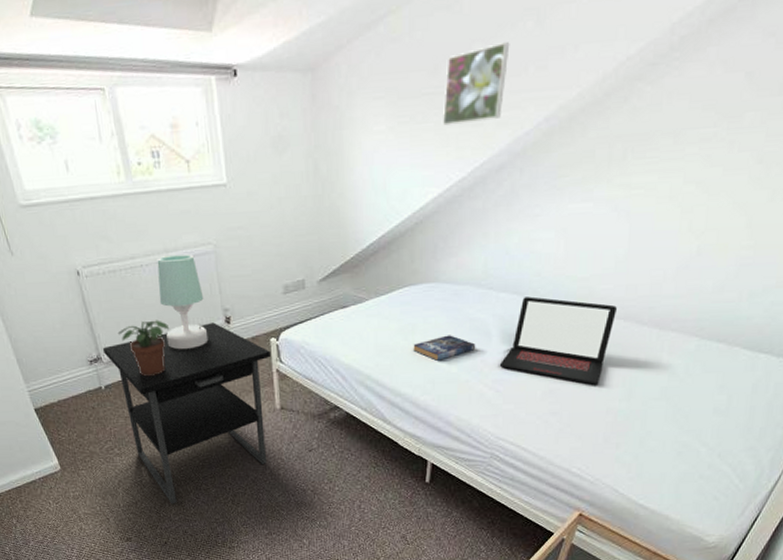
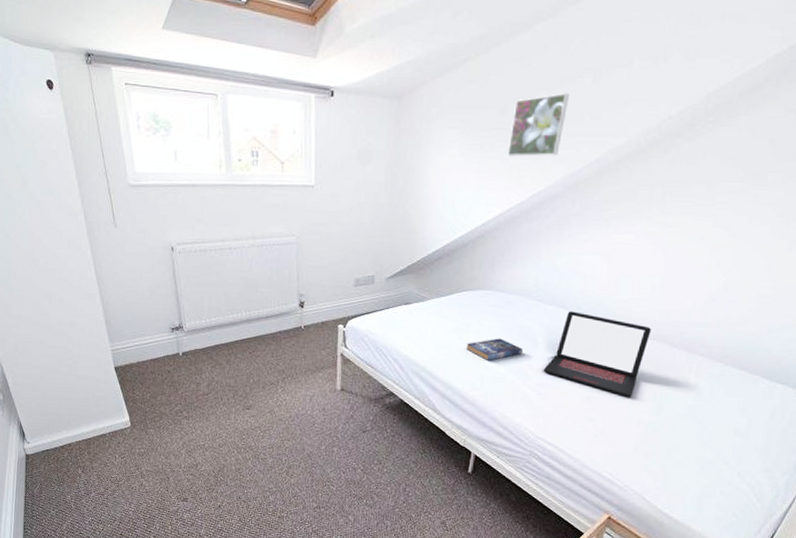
nightstand: present [102,322,271,505] -> none [185,305,337,470]
potted plant: present [117,320,170,376] -> none [200,297,249,347]
table lamp: present [157,253,208,350] -> none [242,241,282,327]

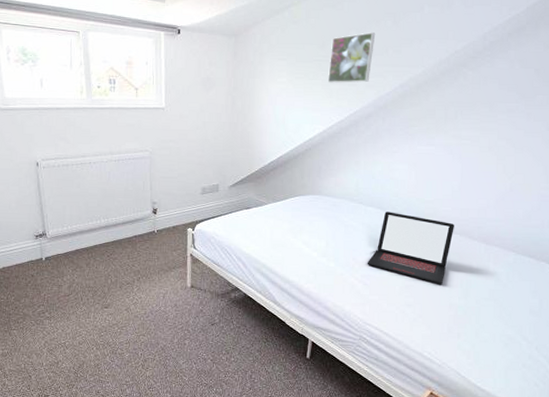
book: present [466,338,523,361] -> none [300,236,349,256]

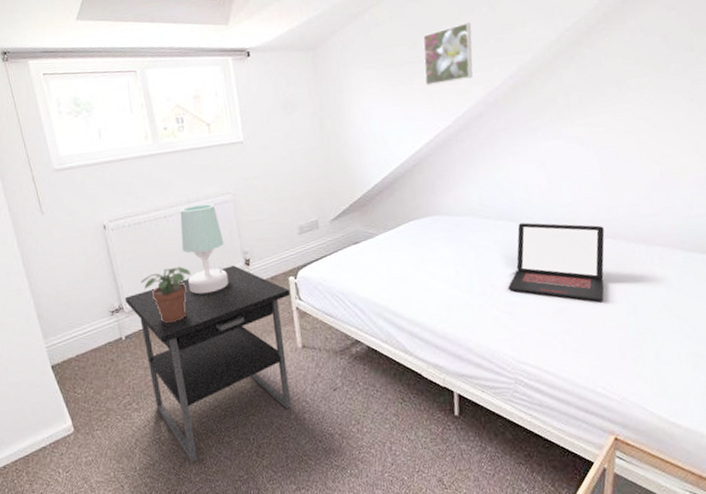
nightstand: none [48,212,187,366] -> present [124,265,292,463]
potted plant: none [63,206,107,252] -> present [140,266,192,323]
table lamp: none [101,156,137,233] -> present [180,203,229,295]

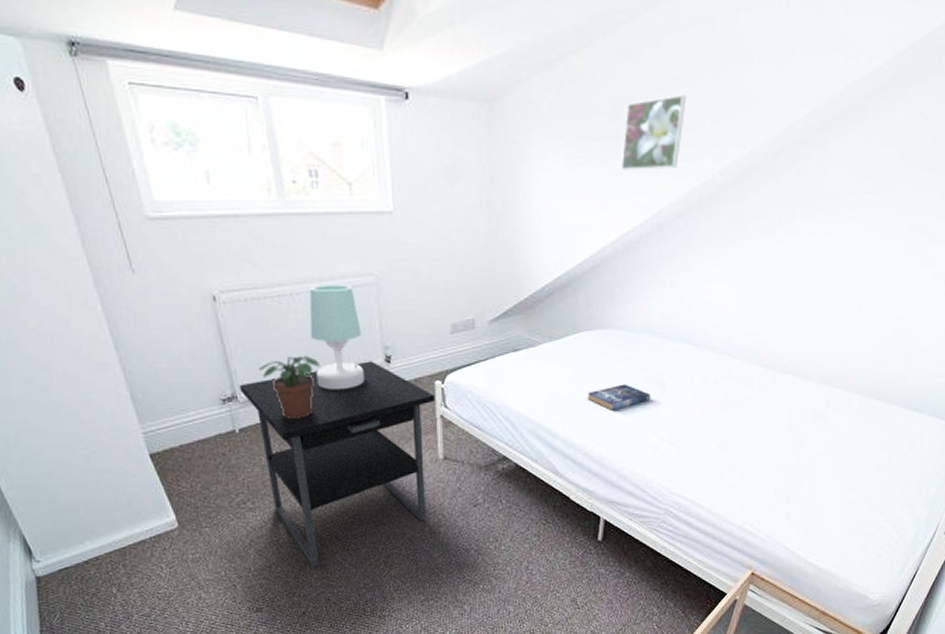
book: none [424,262,484,288] -> present [588,384,651,410]
laptop: present [507,222,605,302] -> none [674,348,786,439]

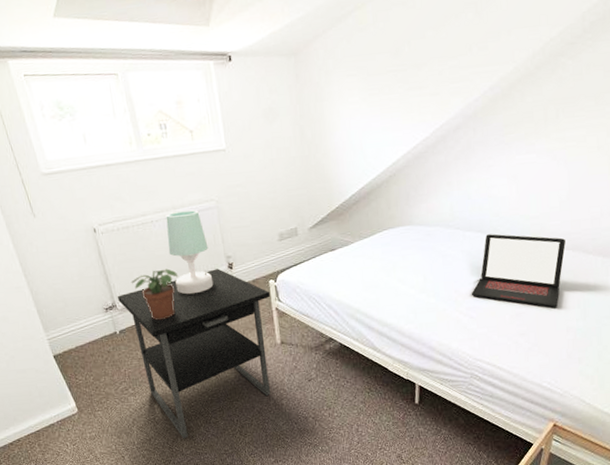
book: present [588,384,651,410] -> none [395,270,450,293]
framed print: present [622,95,687,171] -> none [405,29,456,96]
laptop: none [674,348,786,439] -> present [471,234,566,308]

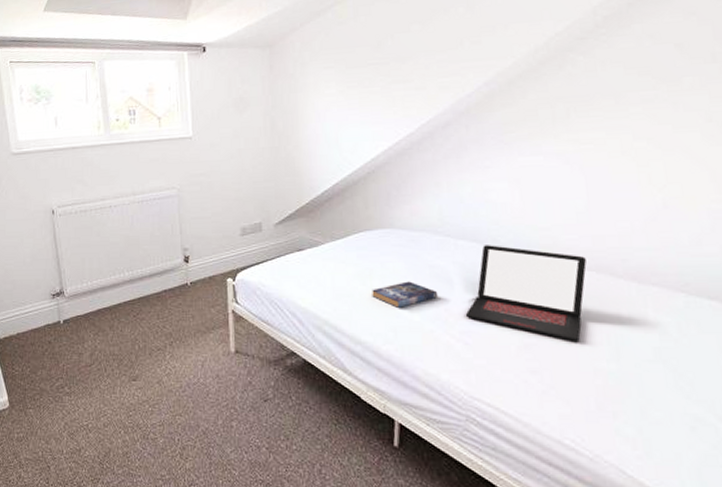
nightstand: present [117,268,271,439] -> none [65,261,227,455]
potted plant: present [131,268,179,320] -> none [81,257,131,311]
table lamp: present [166,209,214,295] -> none [123,196,167,287]
book: none [395,270,450,293] -> present [372,281,438,308]

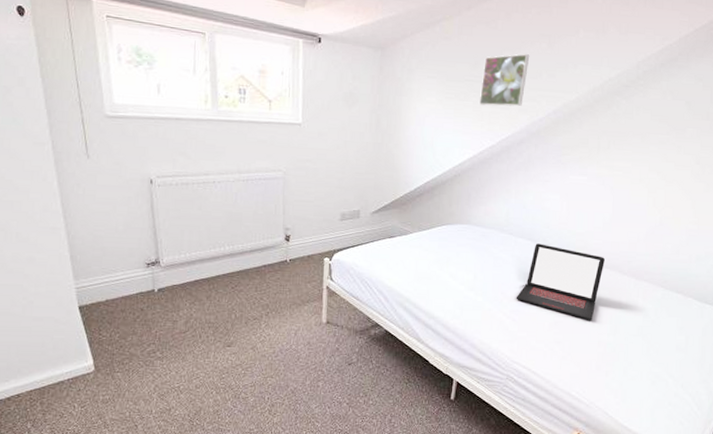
book: present [372,281,438,308] -> none [447,269,498,290]
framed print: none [388,23,445,89] -> present [480,54,530,107]

